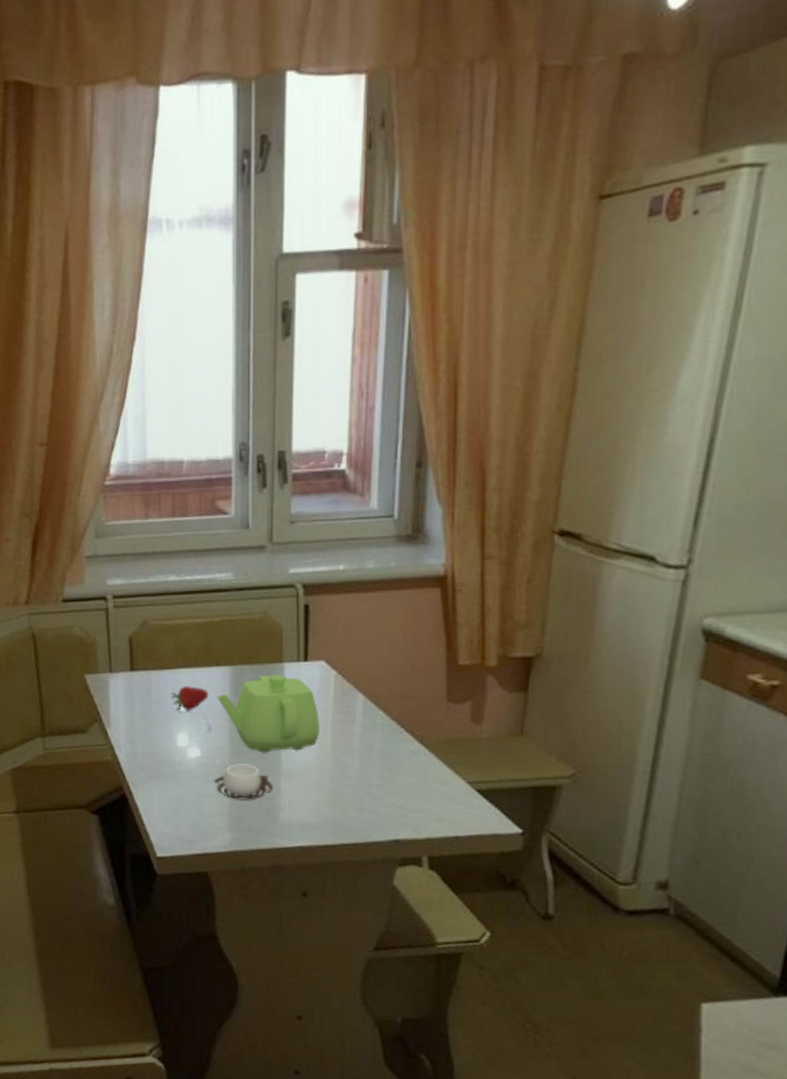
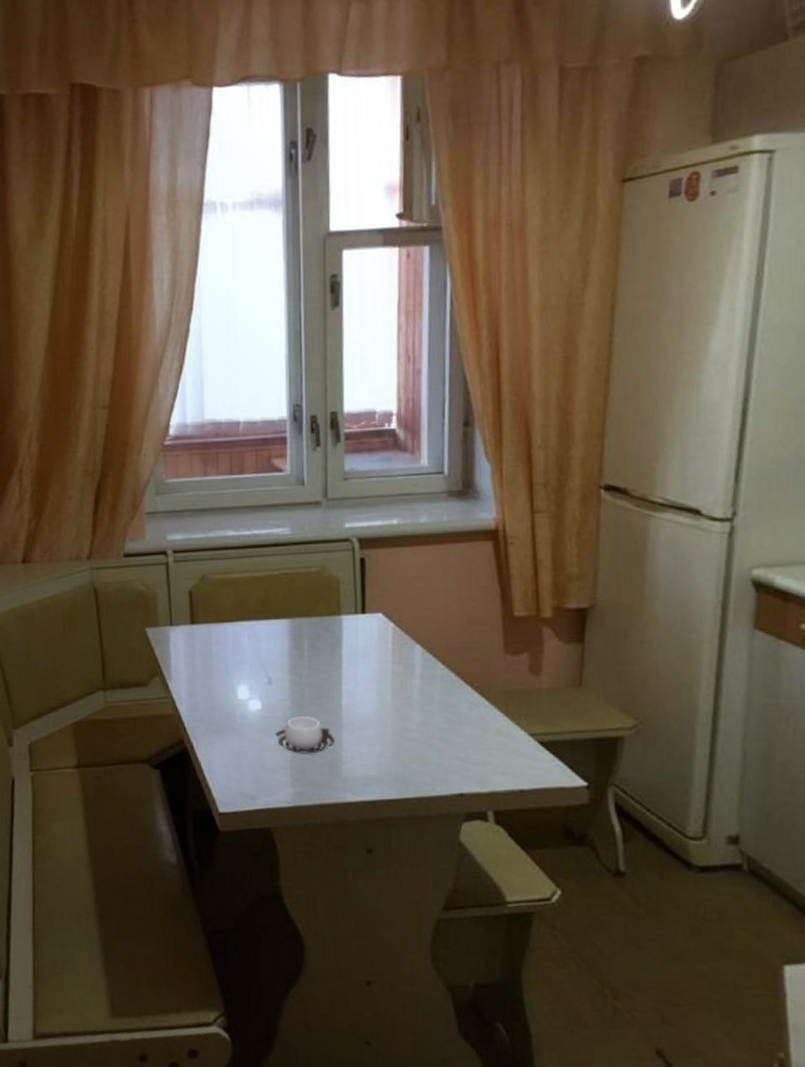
fruit: present [170,686,209,713] -> none [230,639,268,665]
teapot: present [216,674,319,753] -> none [276,627,379,705]

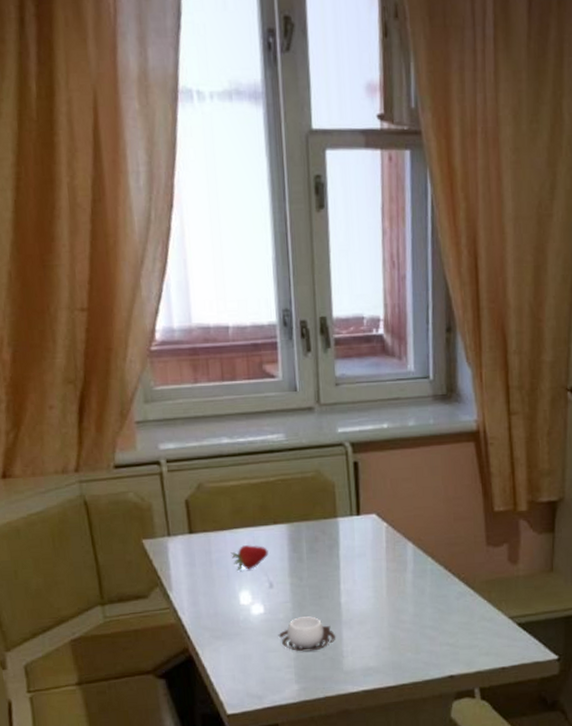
fruit: none [230,639,268,665] -> present [230,545,268,572]

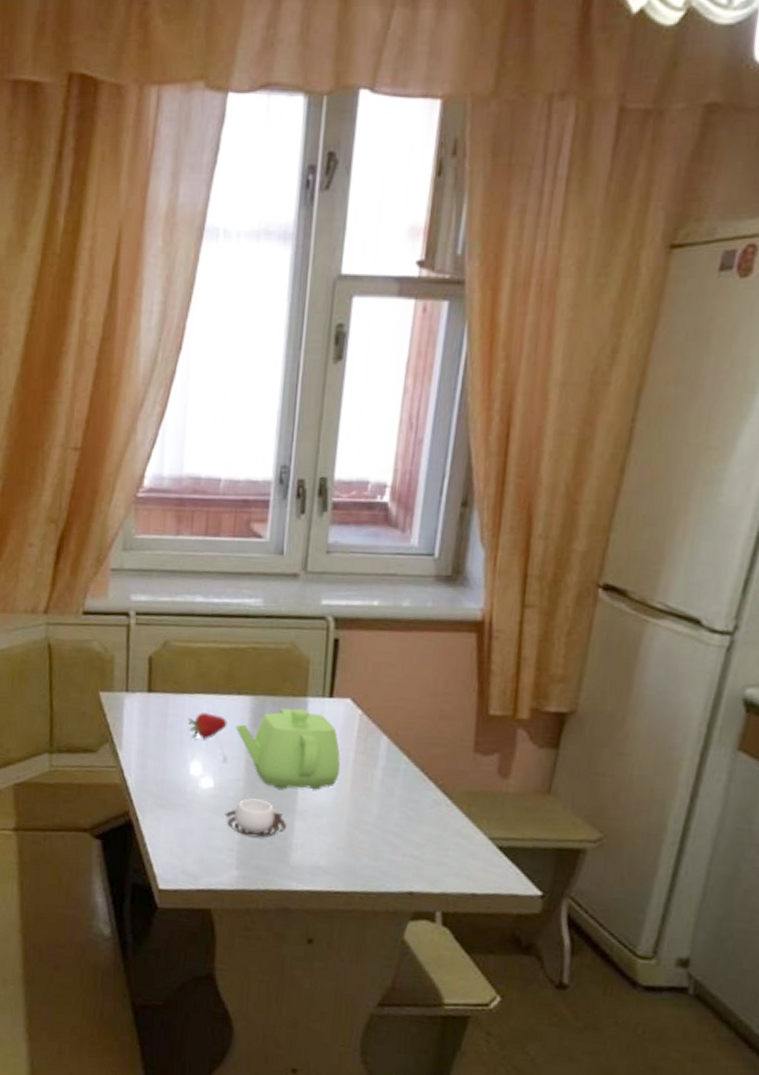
teapot: none [276,529,375,605] -> present [235,708,340,790]

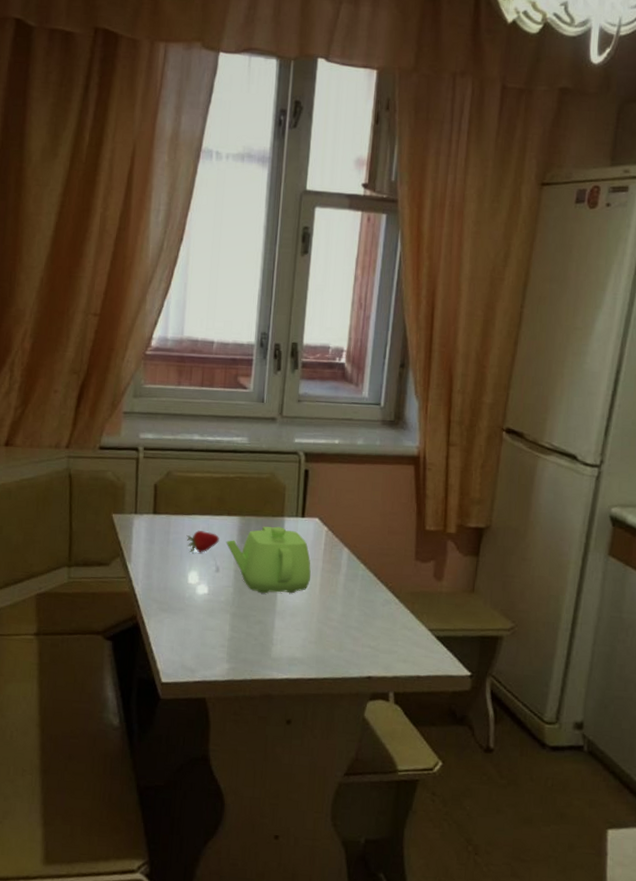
cup: present [224,798,286,838] -> none [217,602,268,635]

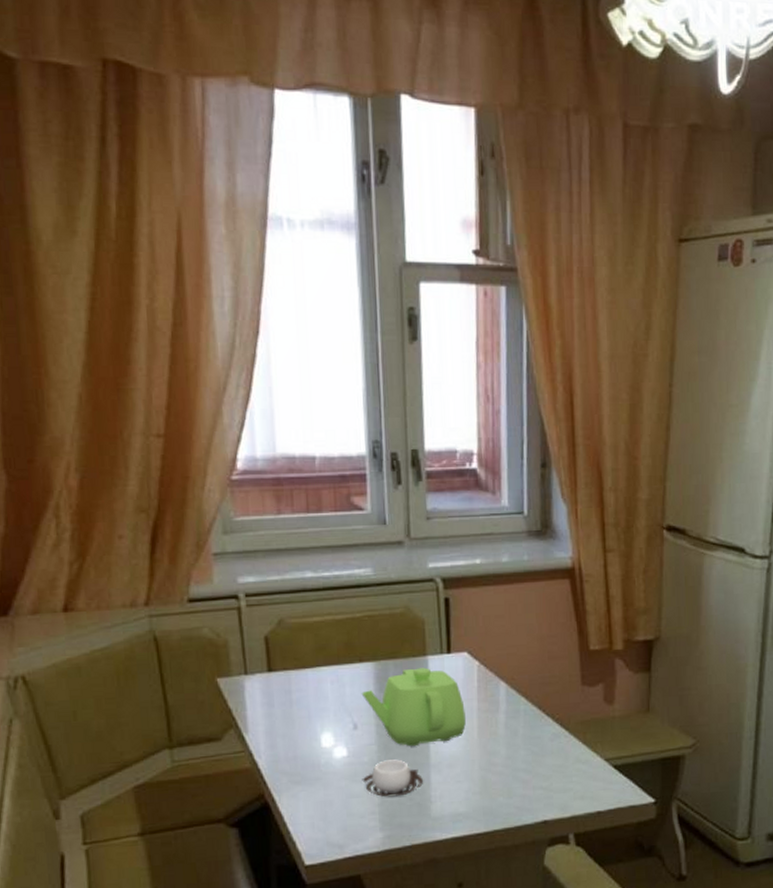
fruit: present [186,530,219,554] -> none [312,684,353,712]
cup: none [217,602,268,635] -> present [362,759,423,797]

